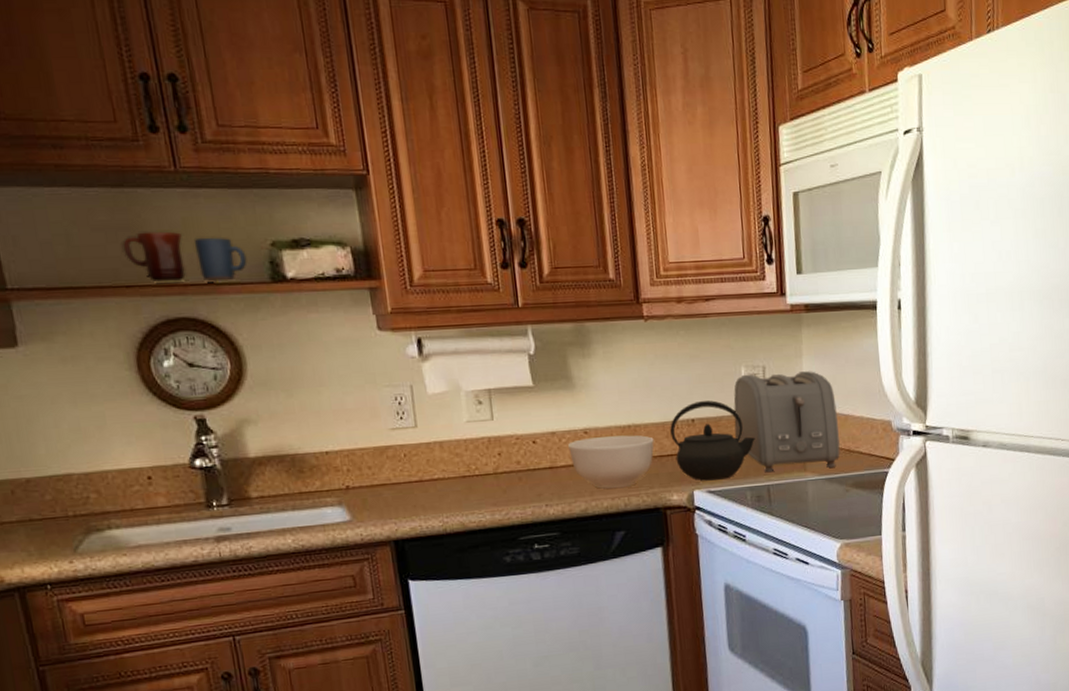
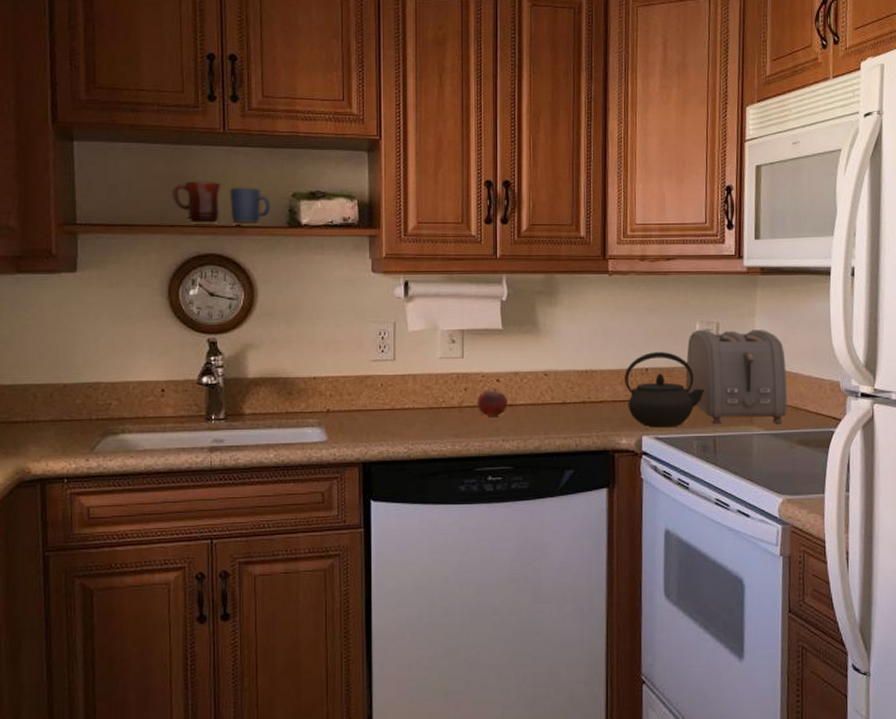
fruit: none [513,451,548,483] -> present [477,388,508,418]
bowl: present [568,435,654,489] -> none [529,379,608,429]

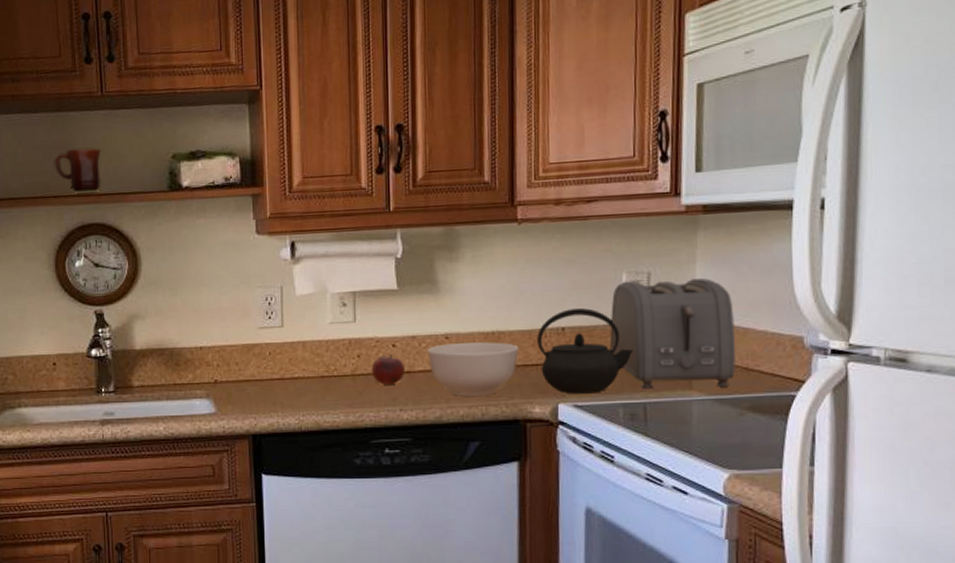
mug: present [230,188,271,225] -> none [110,152,151,191]
bowl: none [529,379,608,429] -> present [428,342,519,397]

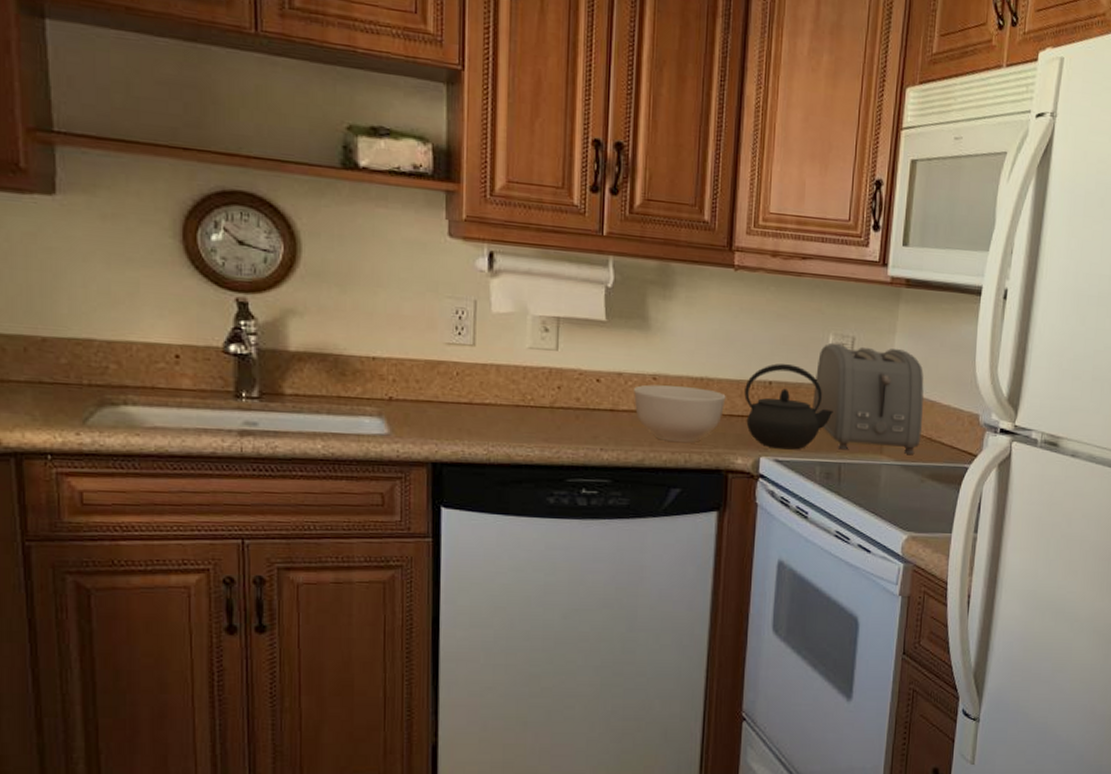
mug: present [55,148,101,193] -> none [186,93,252,152]
fruit: present [371,354,405,386] -> none [572,389,608,423]

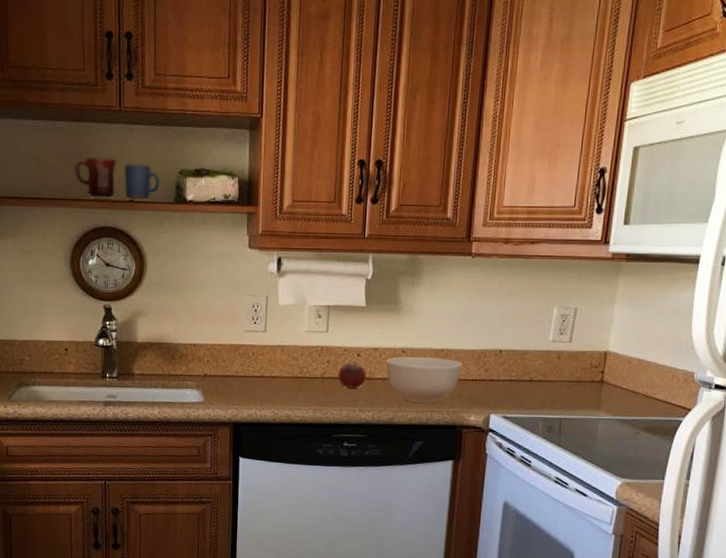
mug: none [186,93,252,152] -> present [75,158,116,198]
mug: none [264,110,319,160] -> present [124,165,160,200]
fruit: none [572,389,608,423] -> present [338,362,366,389]
kettle: present [744,363,833,450] -> none [478,335,556,408]
toaster: present [813,342,924,454] -> none [537,314,641,410]

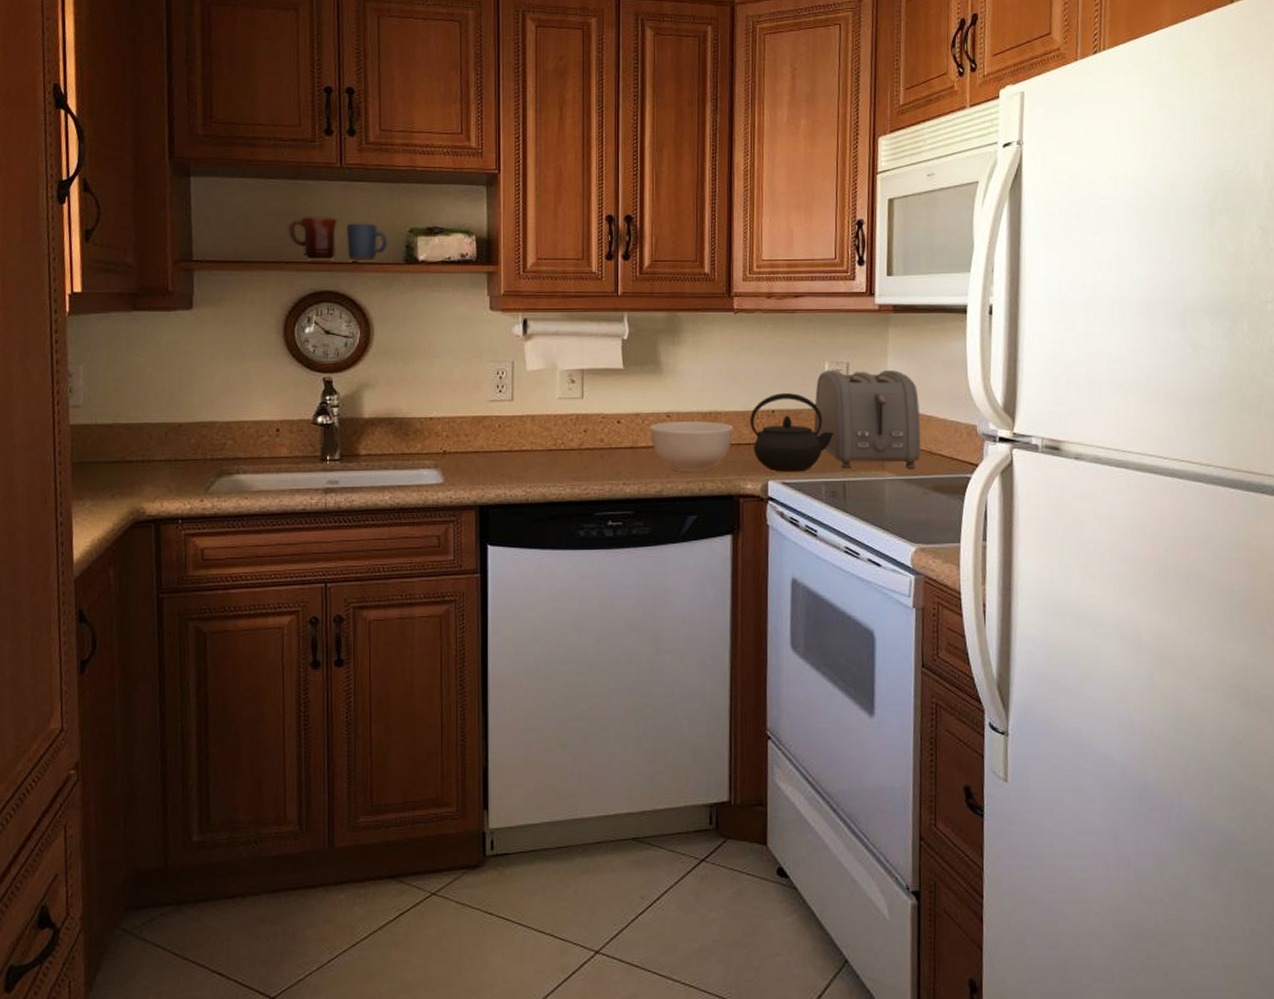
fruit: present [338,362,366,389] -> none [597,430,628,460]
kettle: none [478,335,556,408] -> present [750,393,834,472]
toaster: none [537,314,641,410] -> present [814,370,921,469]

